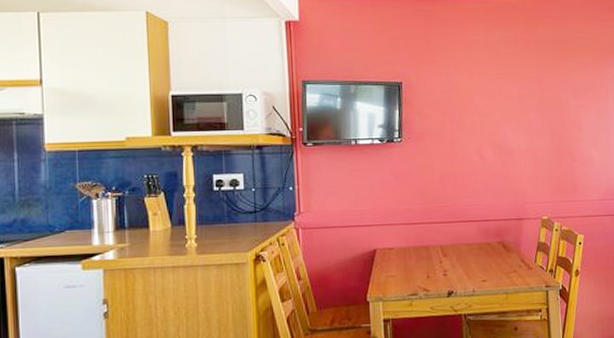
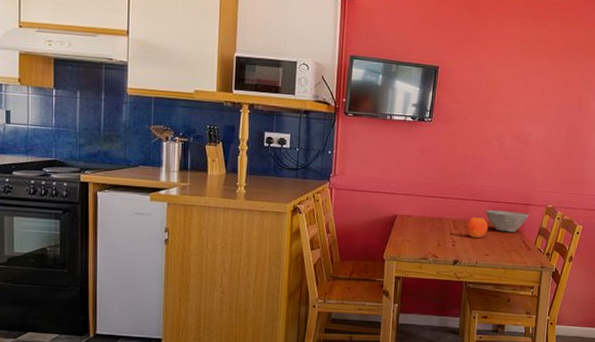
fruit: none [456,239,481,264] -> present [466,216,488,238]
bowl: none [475,228,524,253] -> present [485,209,529,233]

